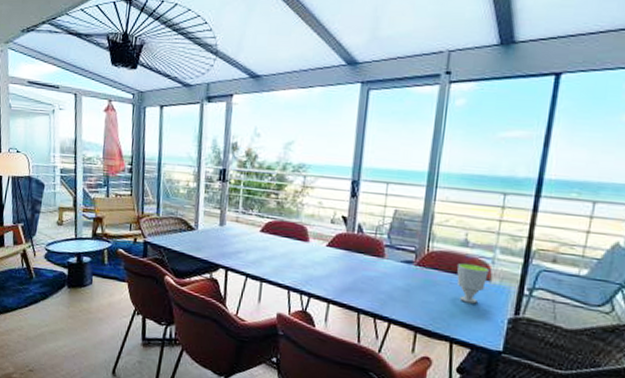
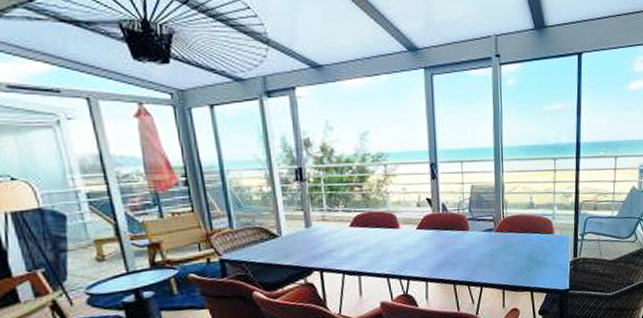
cup: present [457,262,489,304] -> none [528,221,552,256]

